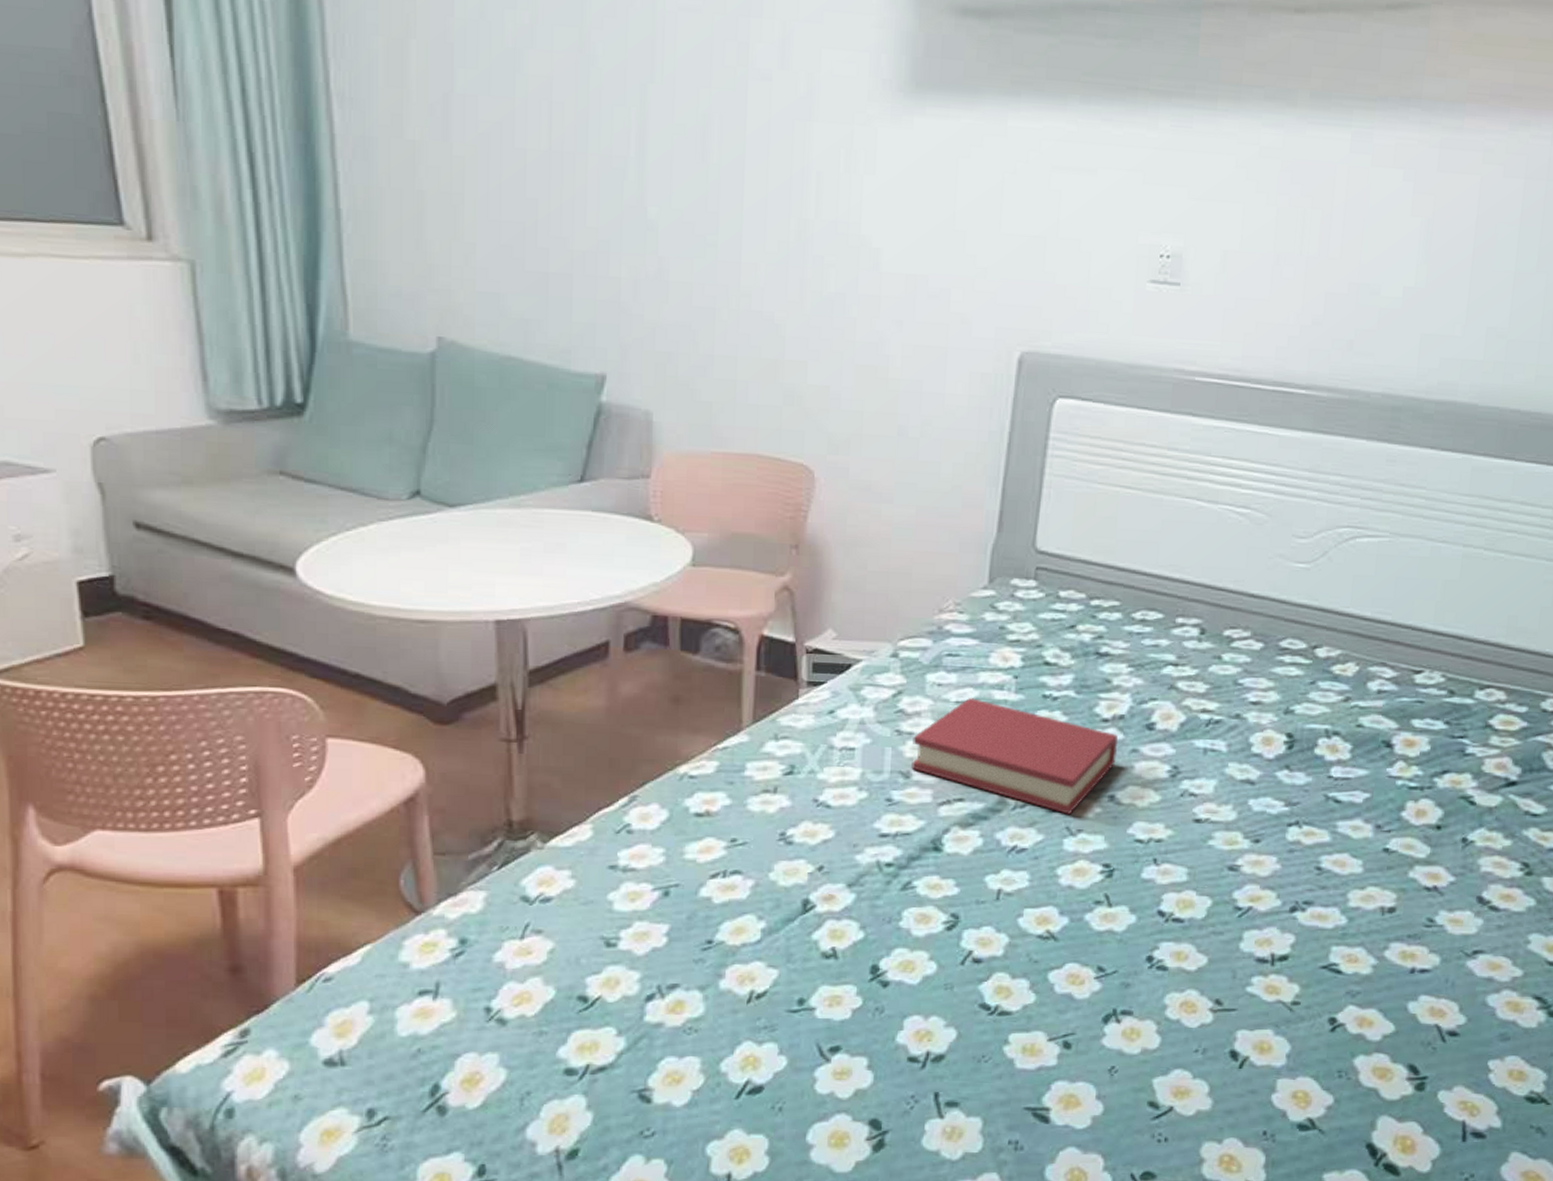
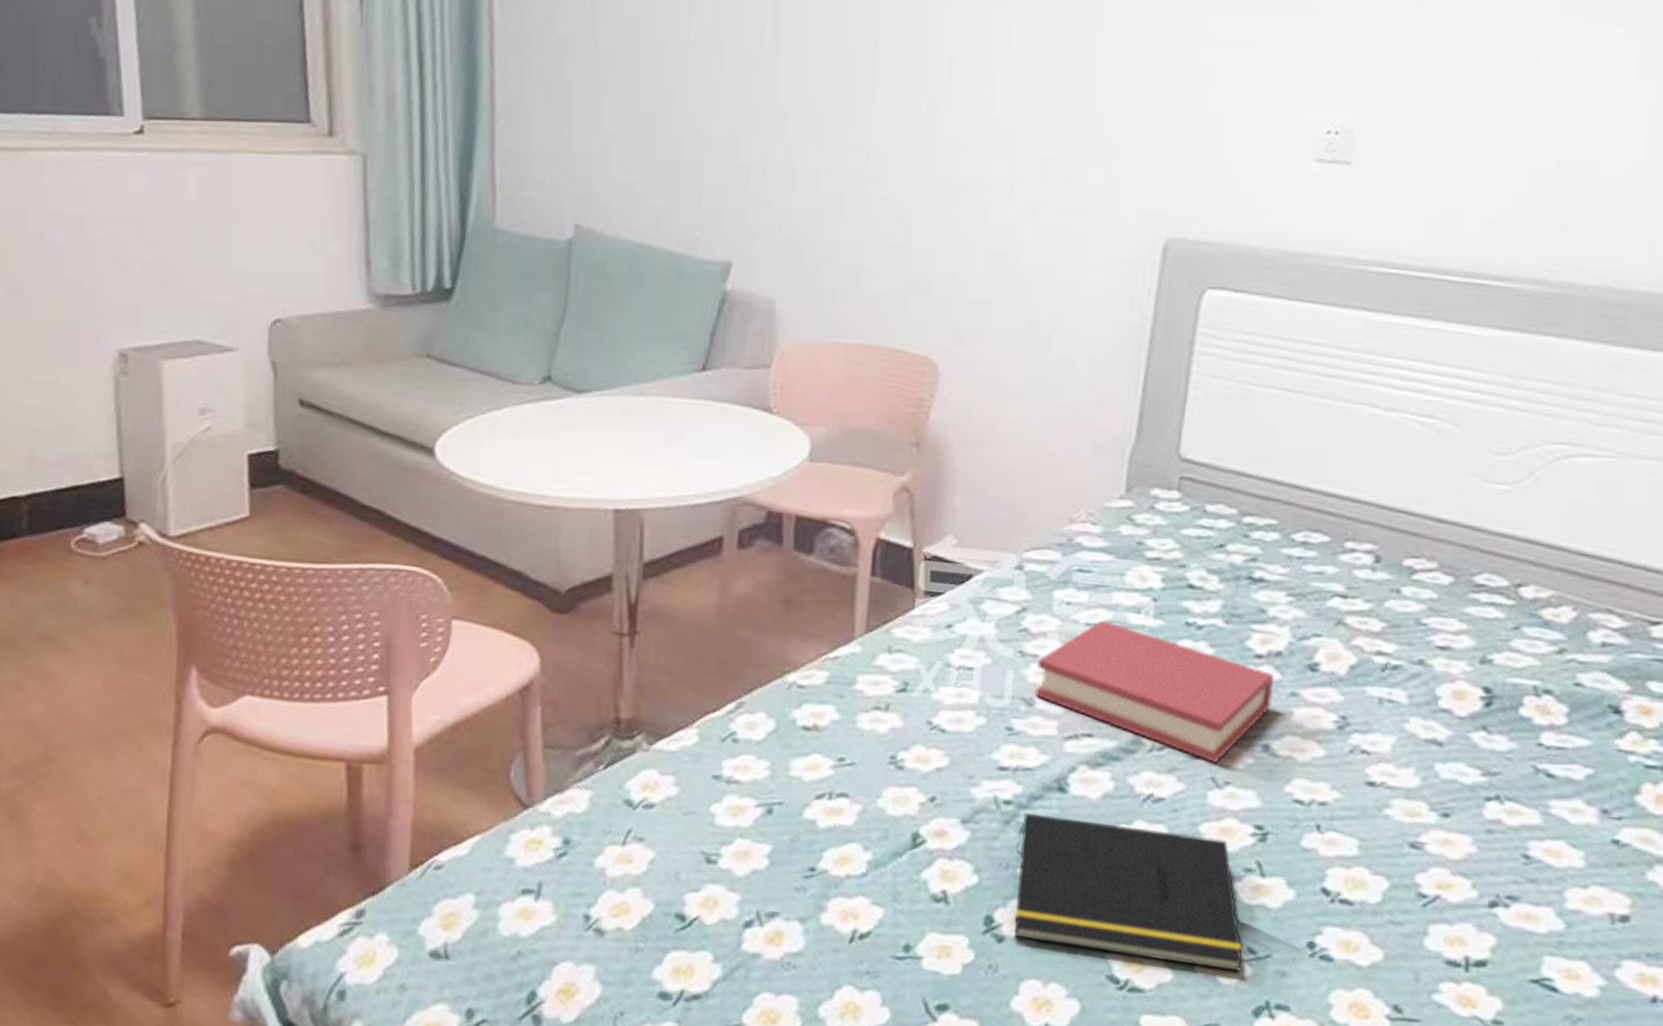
notepad: none [897,872,1094,989] -> present [1014,812,1243,973]

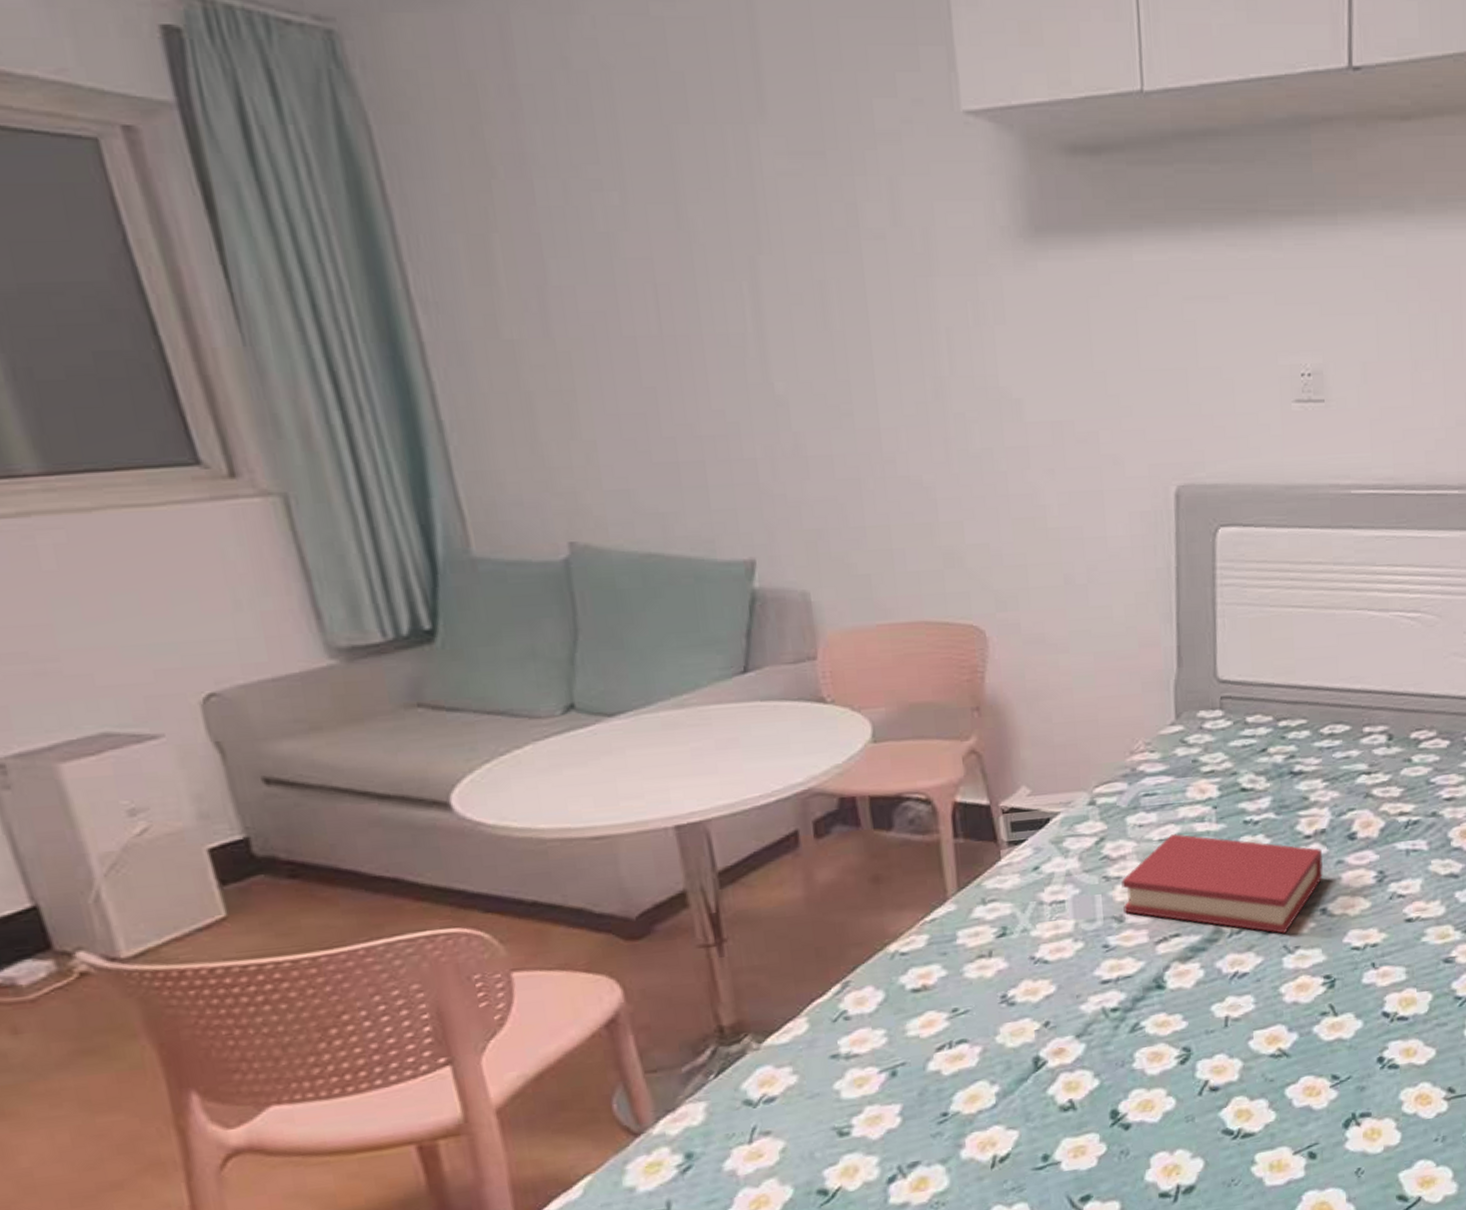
notepad: present [1014,812,1243,973] -> none [1127,994,1330,1122]

